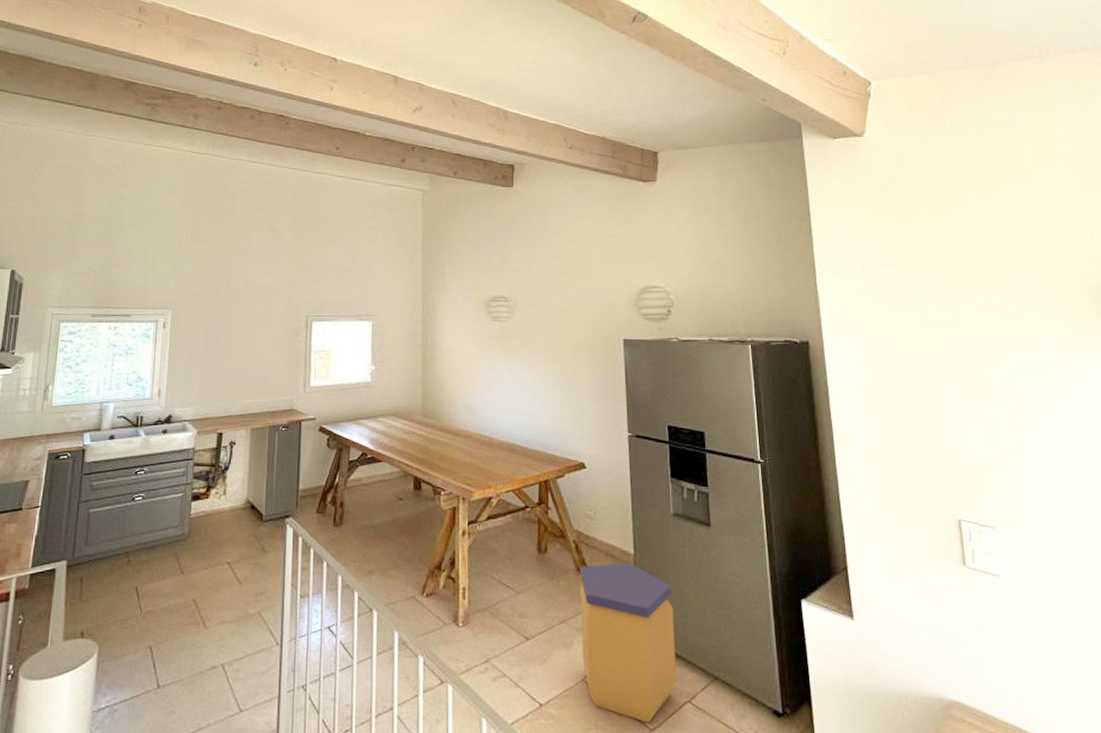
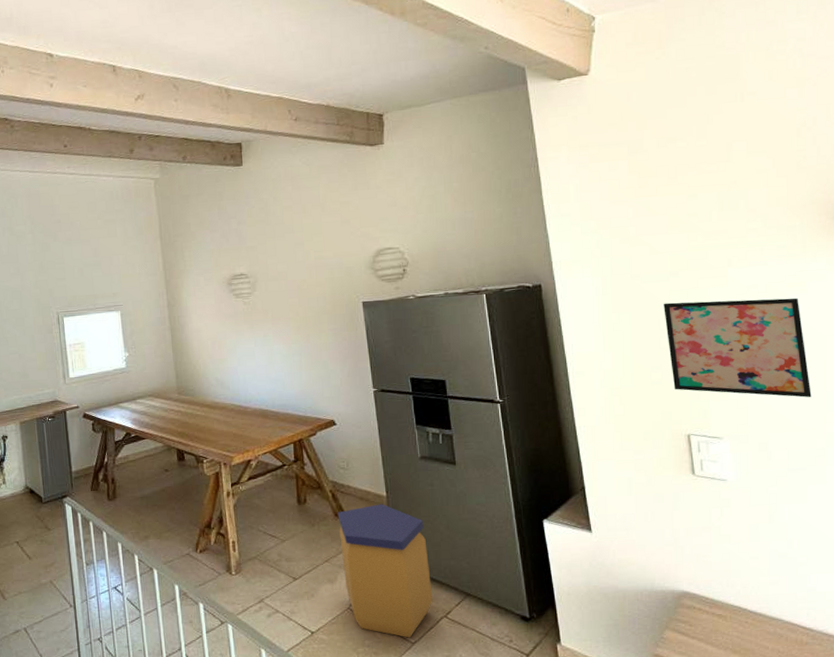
wall art: none [935,374,1089,494] -> present [664,297,812,398]

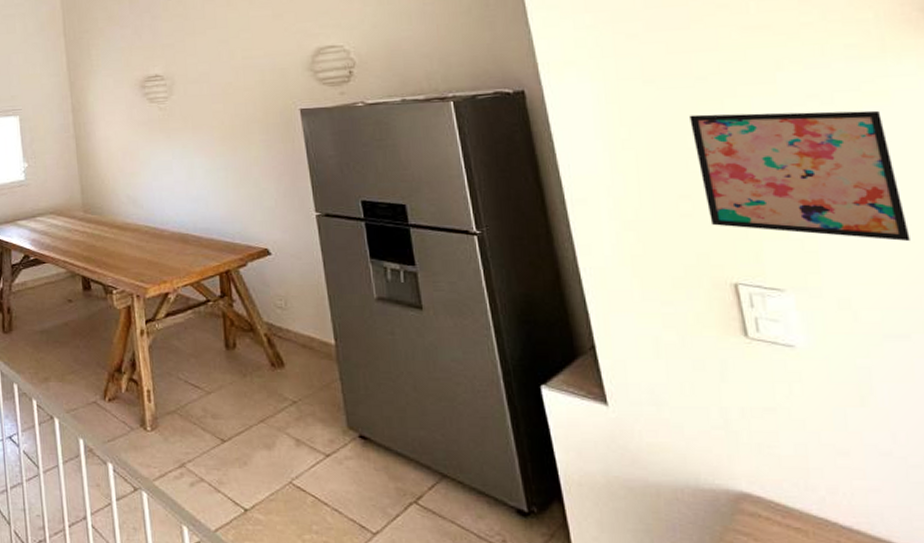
trash can: present [337,504,433,638] -> none [274,354,399,527]

